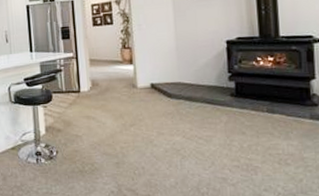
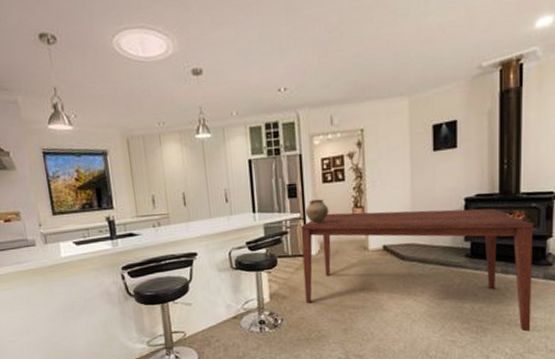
dining table: none [73,50,302,172] -> present [300,208,533,332]
ceramic pot: none [77,40,100,63] -> present [305,199,329,224]

